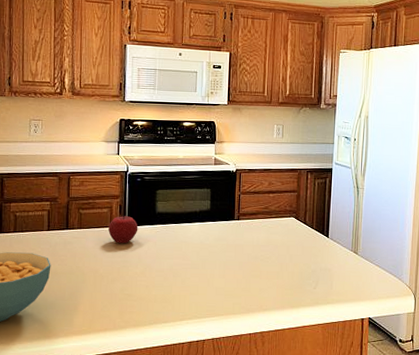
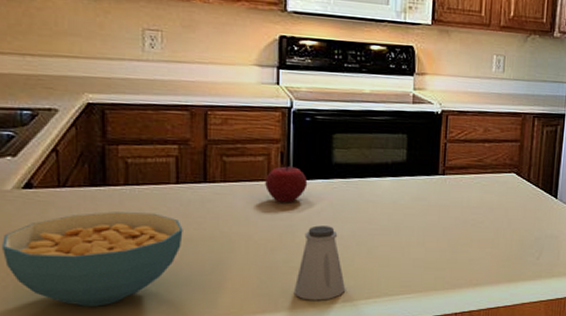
saltshaker: none [127,261,166,321] -> present [293,225,346,300]

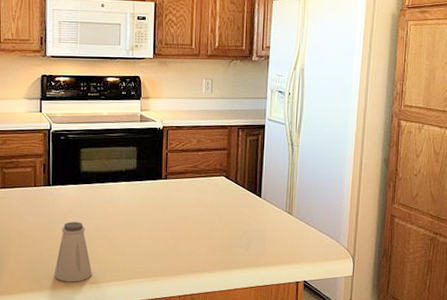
apple: present [265,165,308,202] -> none [33,174,63,203]

